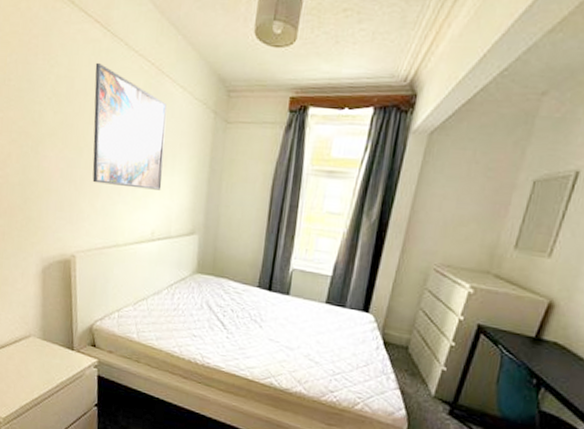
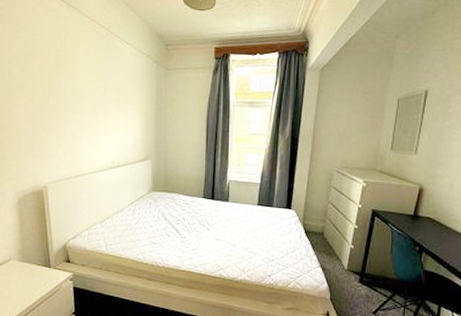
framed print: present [92,62,167,190] -> none [55,27,118,127]

